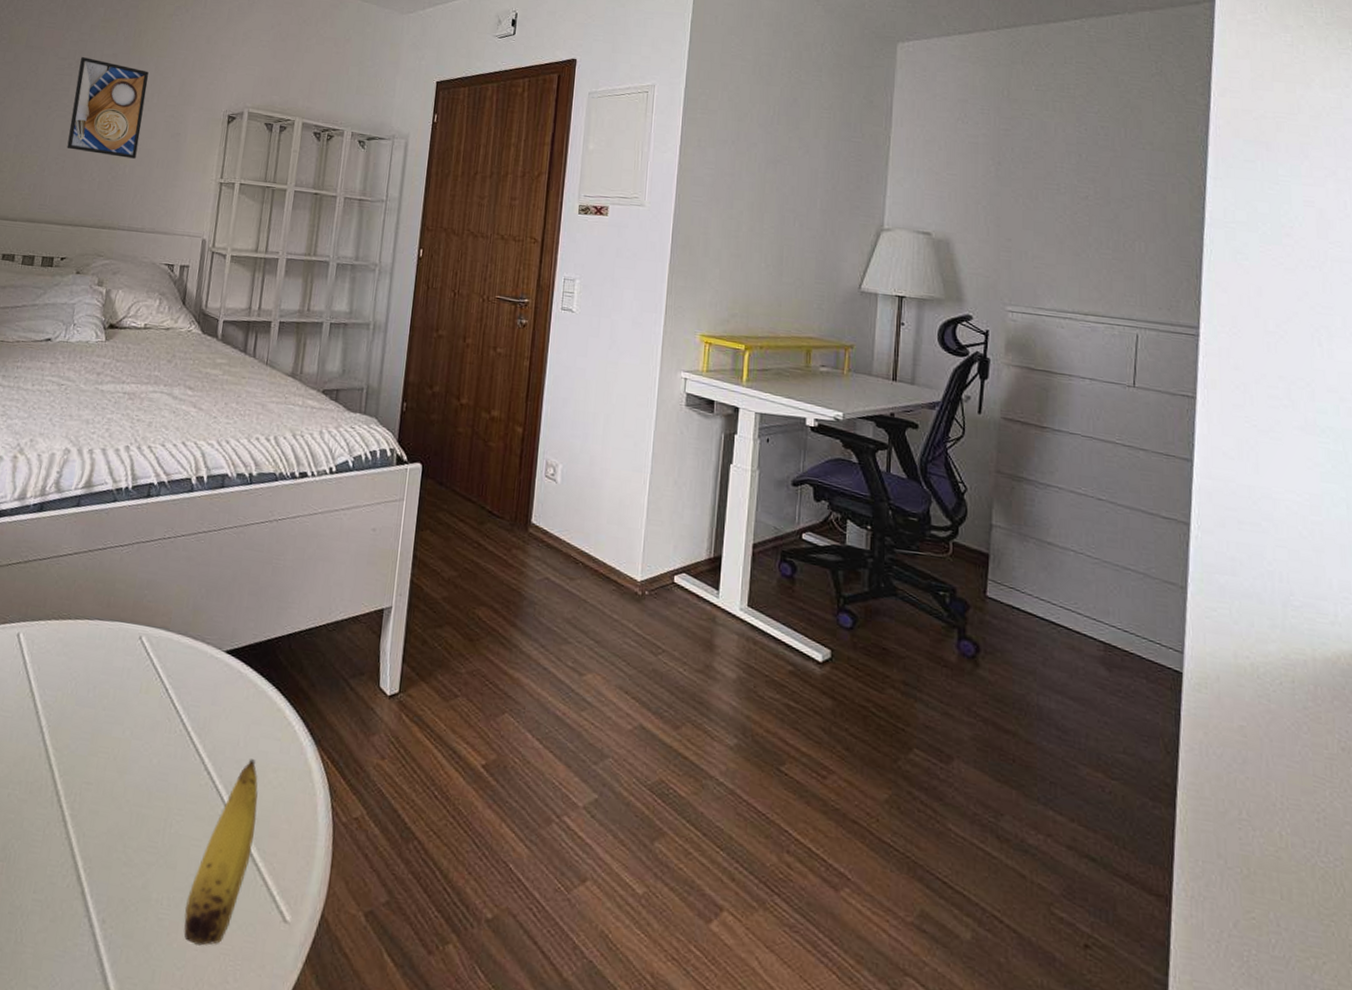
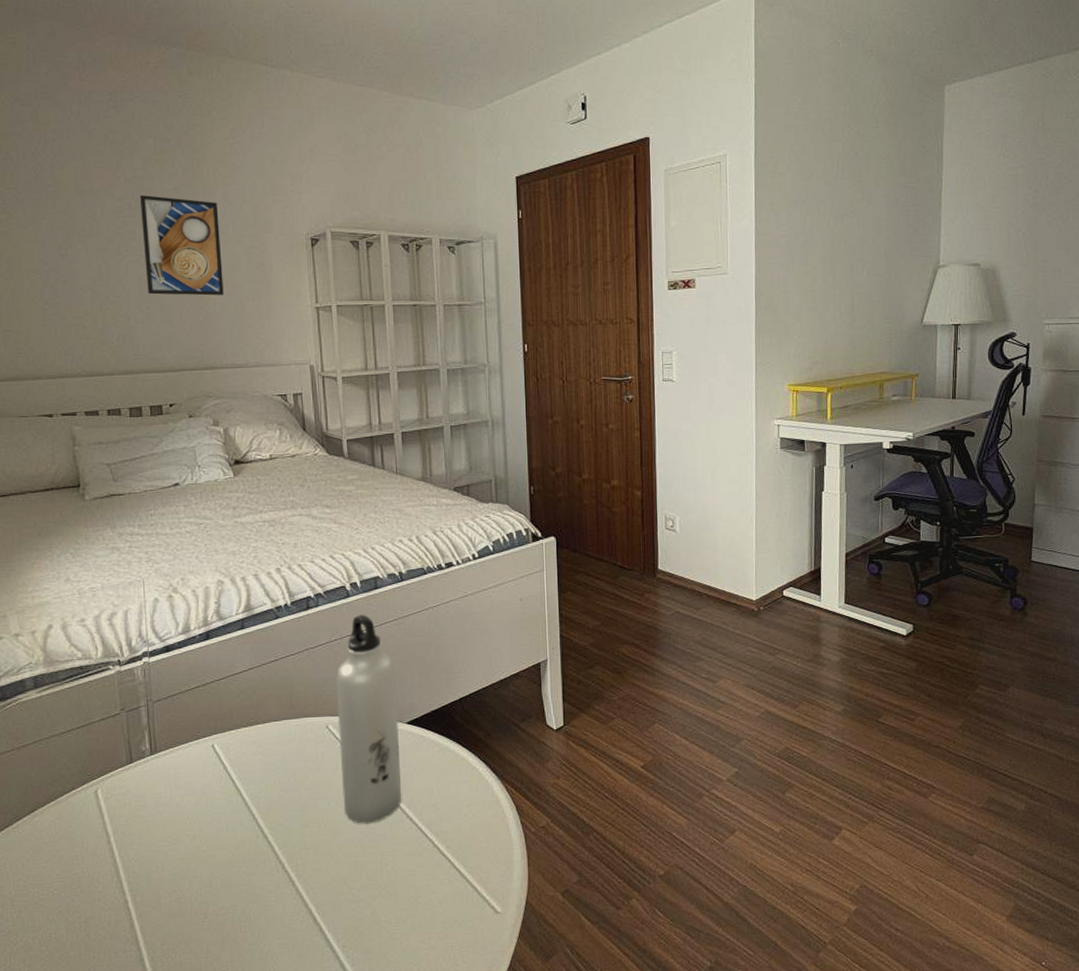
water bottle: none [138,514,226,768] -> present [336,615,402,824]
banana: present [184,759,258,946] -> none [411,801,459,945]

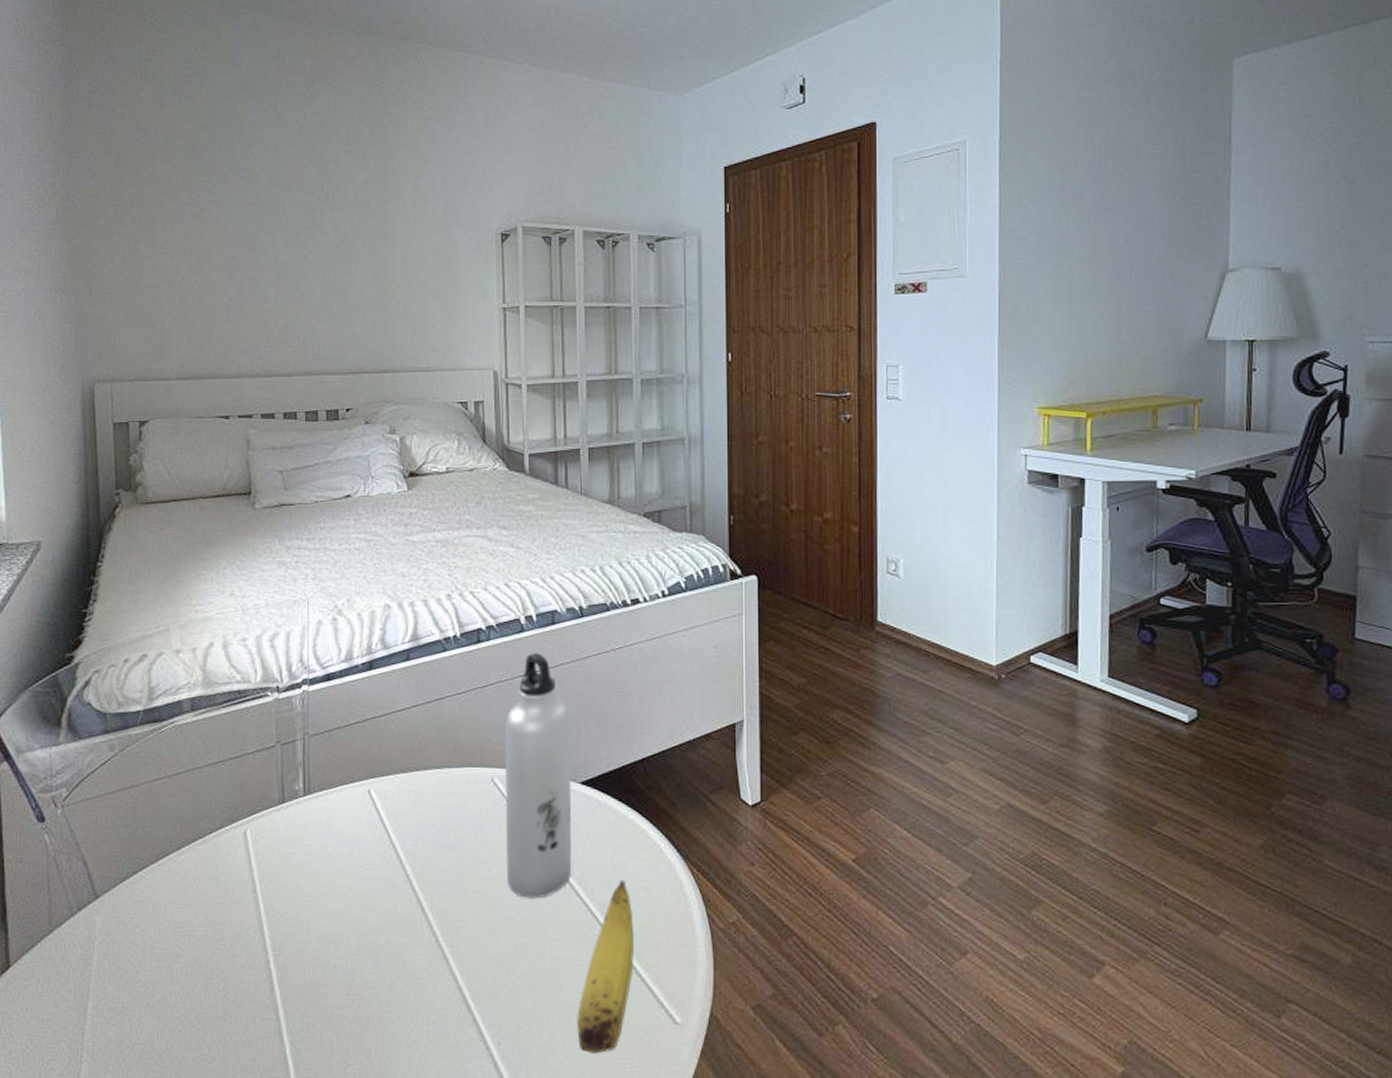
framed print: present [139,195,224,296] -> none [329,188,408,294]
banana: none [411,801,459,945] -> present [576,880,634,1054]

